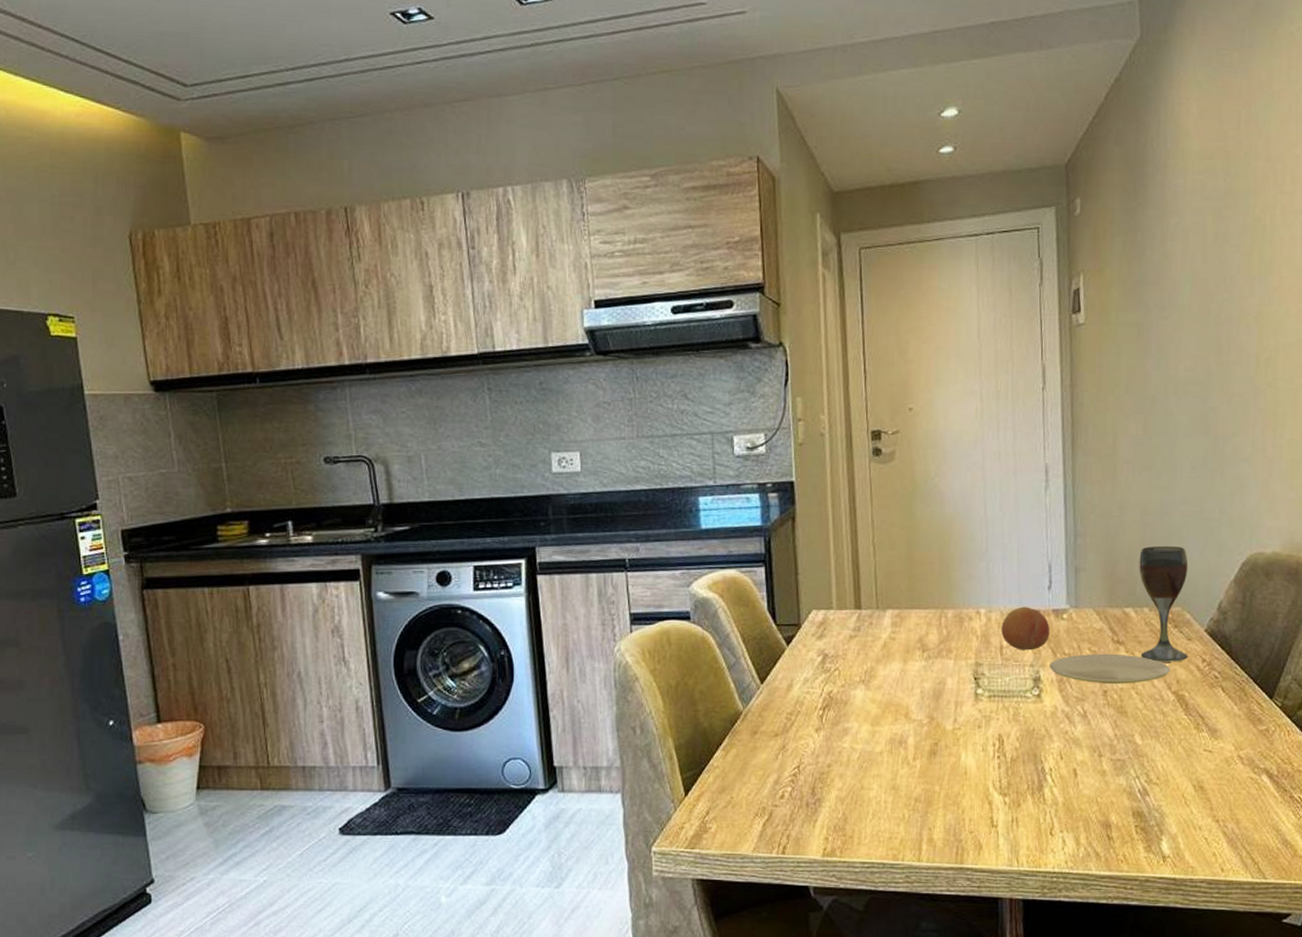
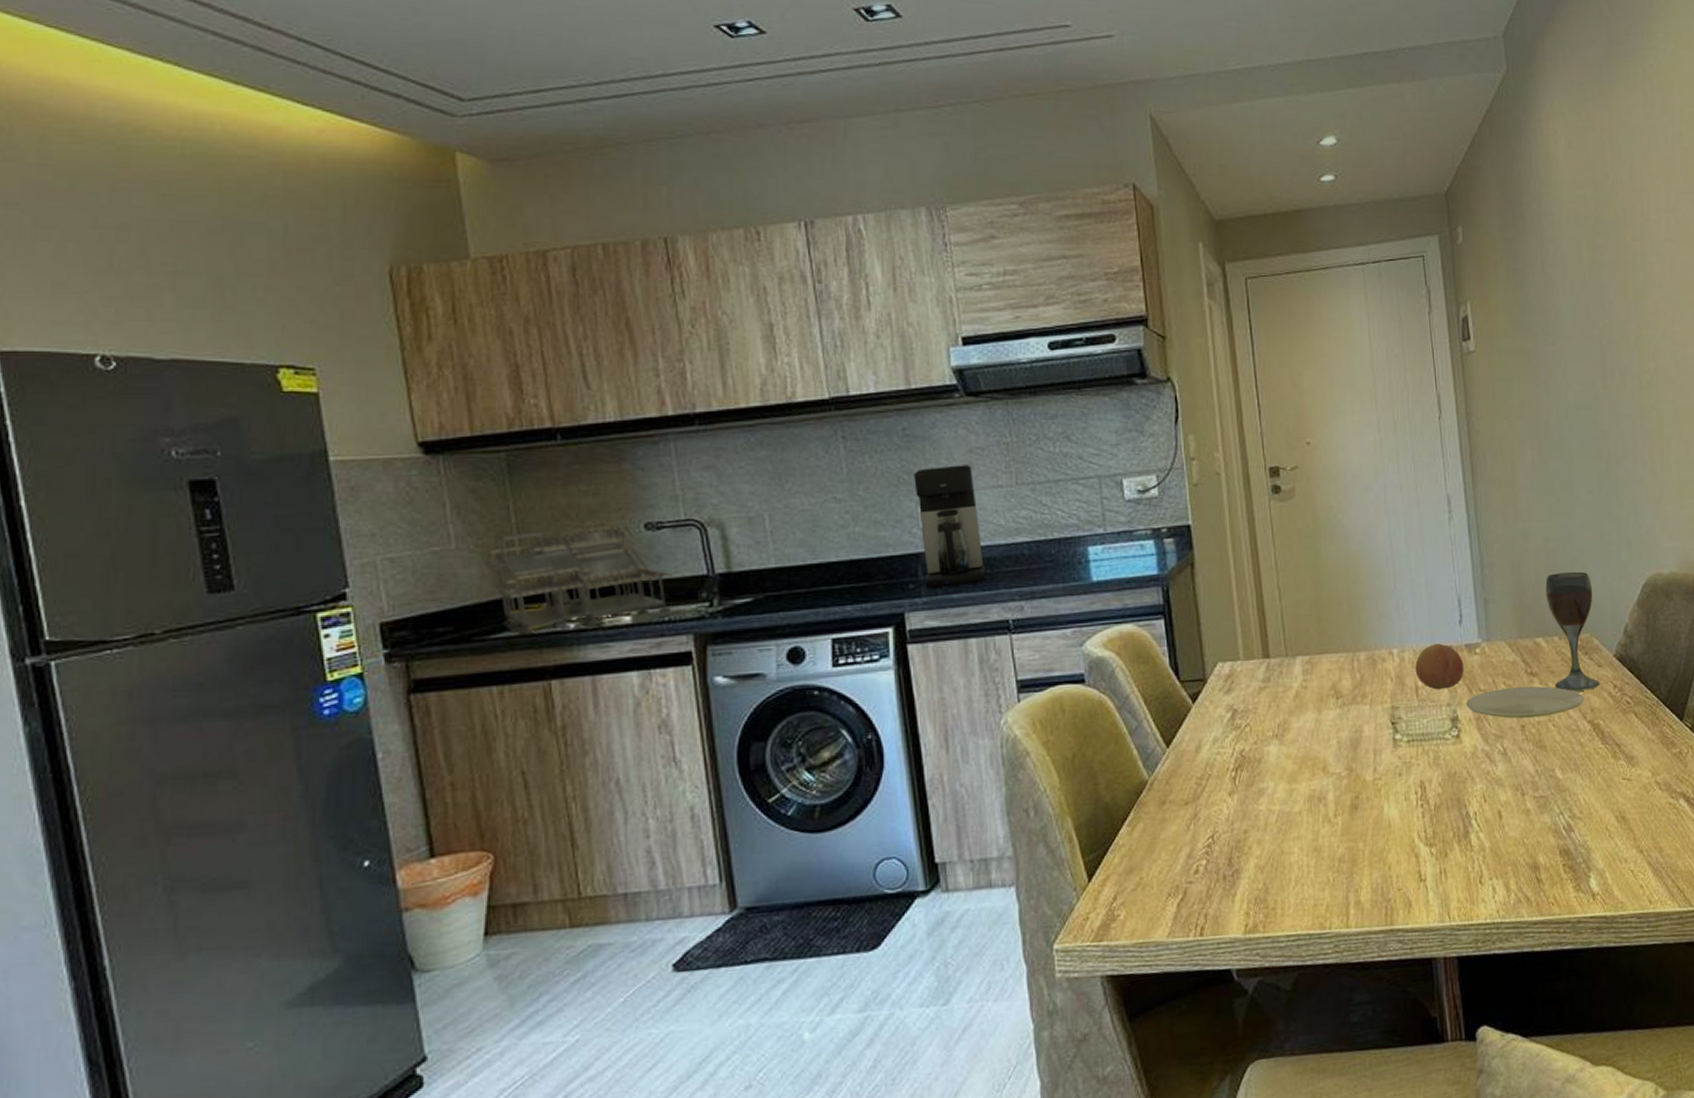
dish rack: none [200,459,345,549] -> present [485,526,672,637]
coffee maker: none [548,417,607,528] -> present [914,465,986,589]

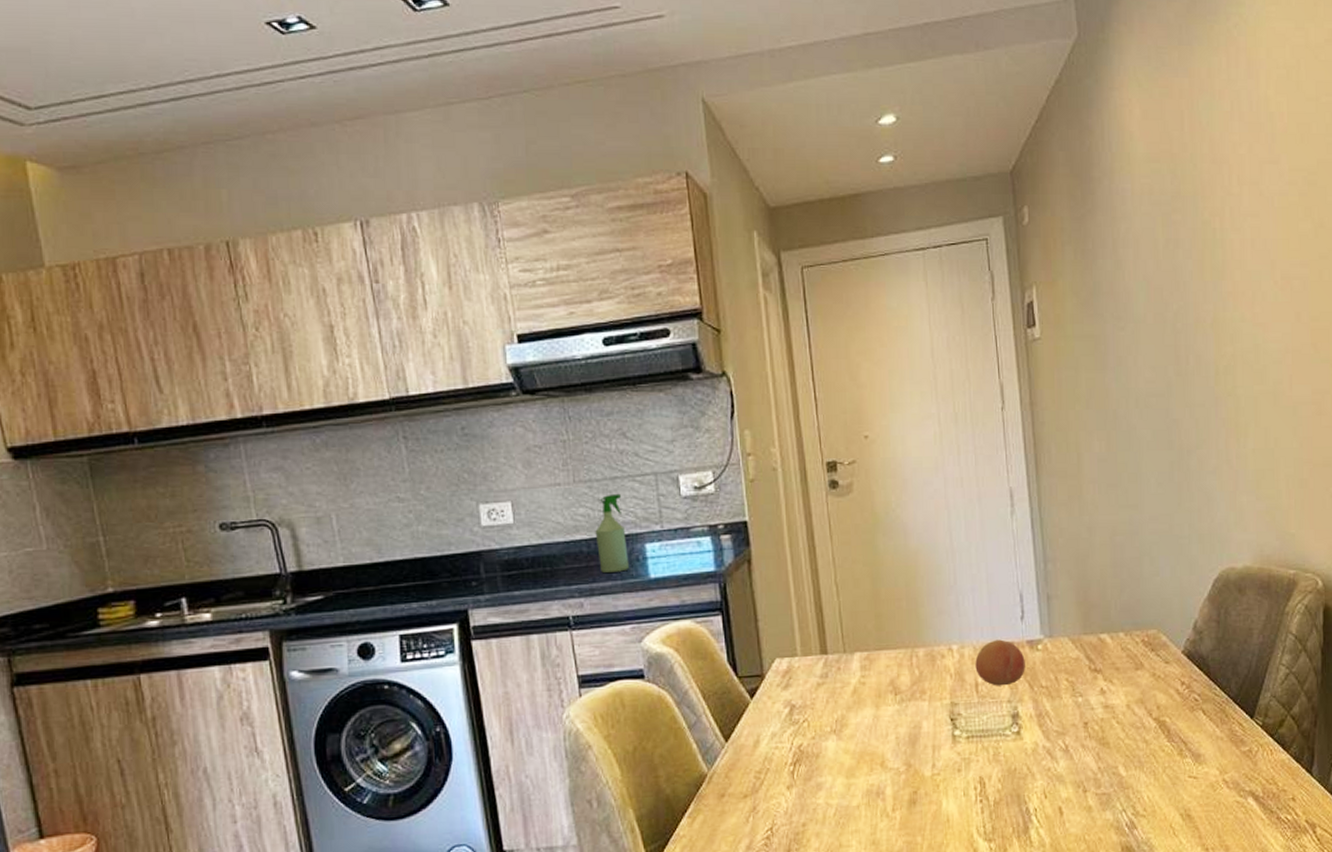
dish rack: present [485,526,672,637] -> none [74,527,247,634]
coffee maker: present [914,465,986,589] -> none [474,463,546,587]
spray bottle: none [1037,496,1071,577] -> present [595,493,629,574]
plate: present [1466,686,1584,719] -> none [1027,683,1150,715]
cup: present [1545,571,1600,691] -> none [1111,566,1167,688]

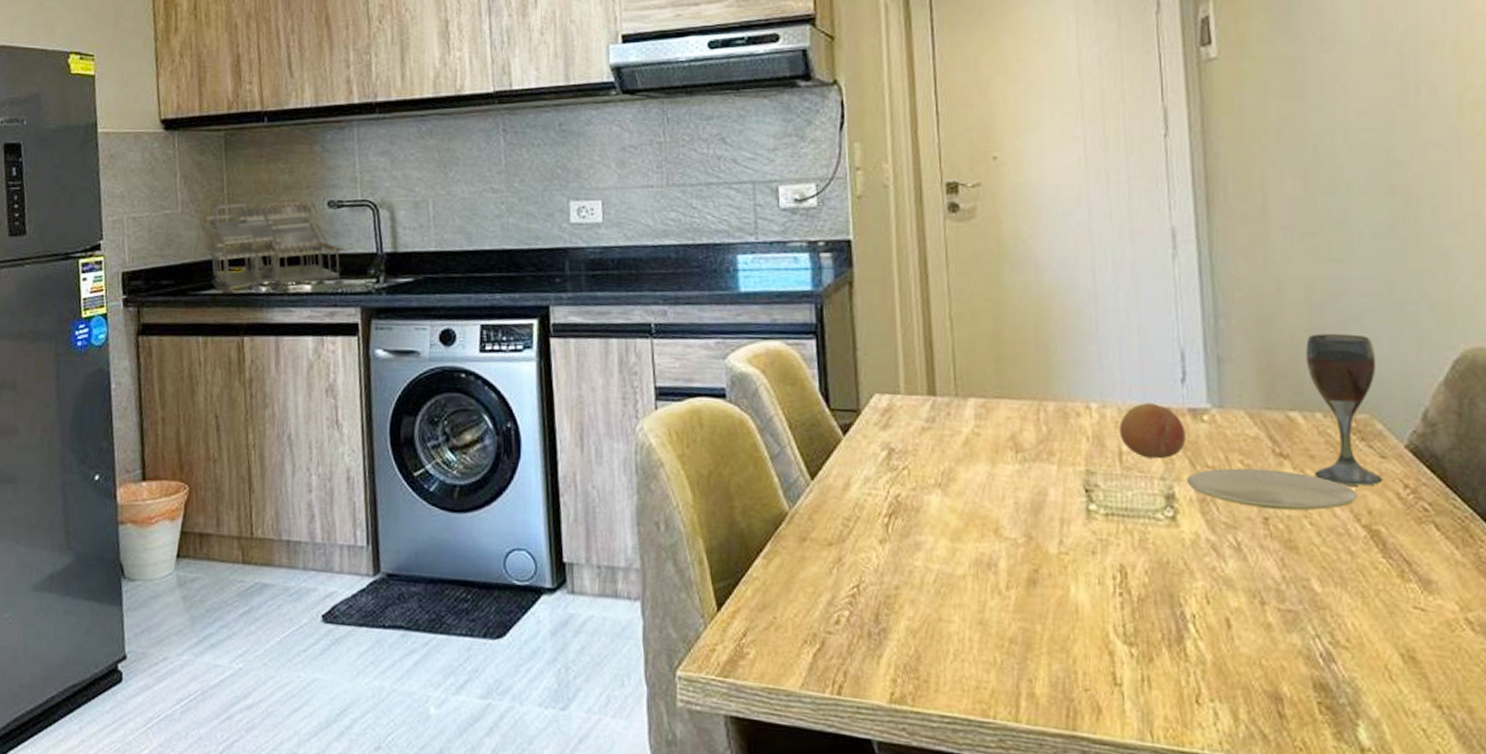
dish rack: none [74,527,247,634] -> present [202,202,347,296]
spray bottle: present [595,493,629,574] -> none [685,200,718,283]
plate: none [1027,683,1150,715] -> present [1187,468,1358,511]
cup: none [1111,566,1167,688] -> present [1306,333,1383,486]

